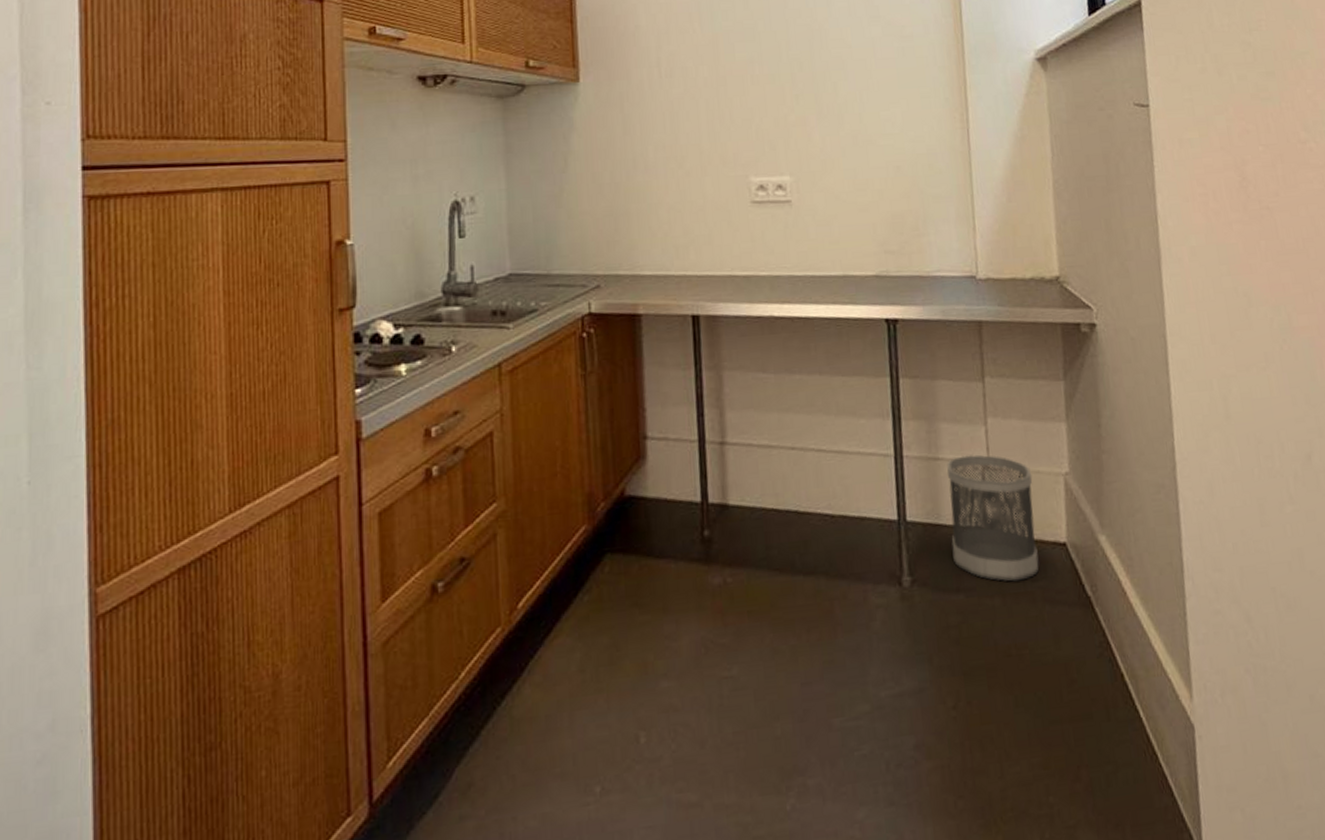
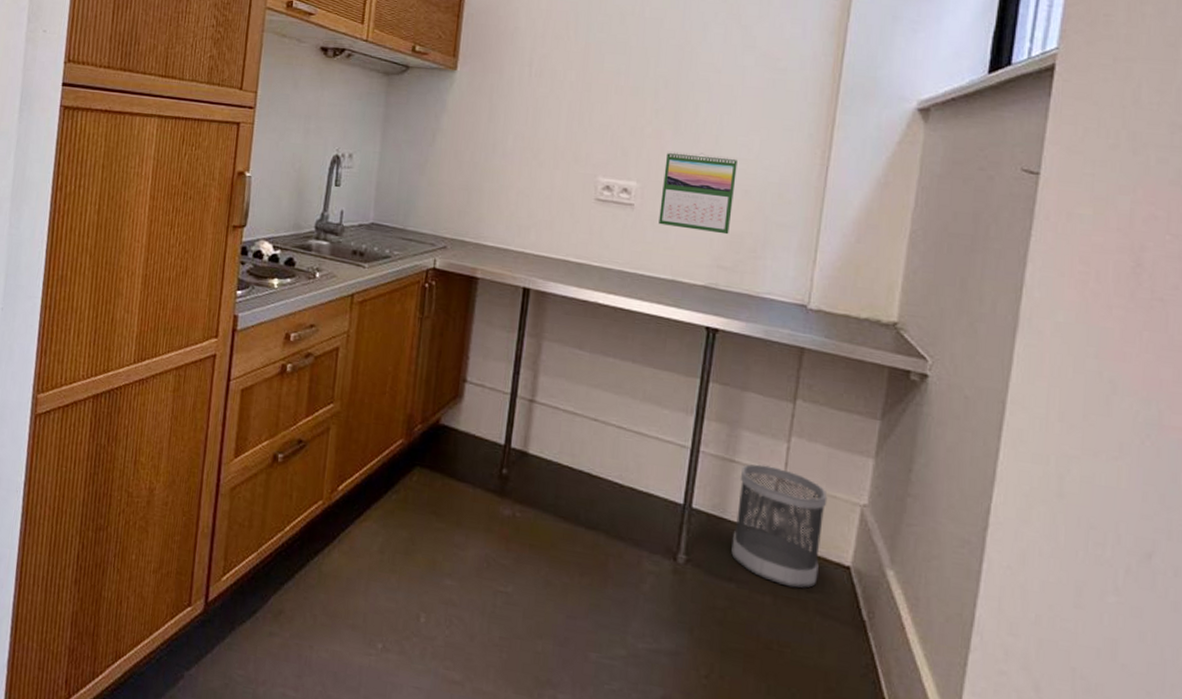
calendar: none [814,133,890,218] -> present [658,151,738,235]

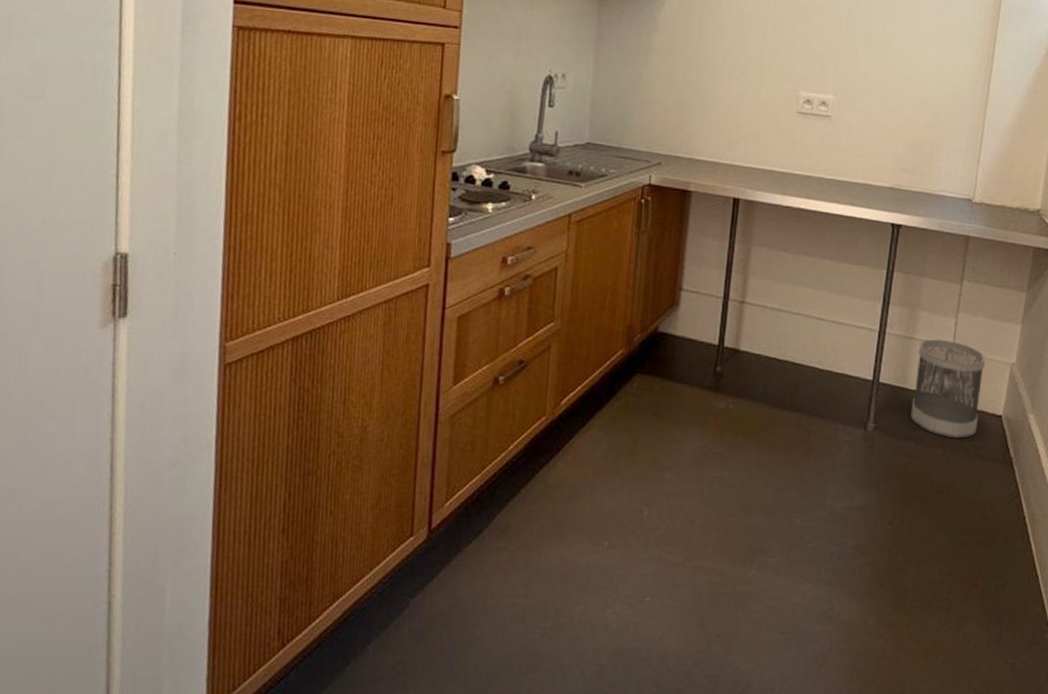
calendar: present [658,151,738,235] -> none [852,66,918,141]

